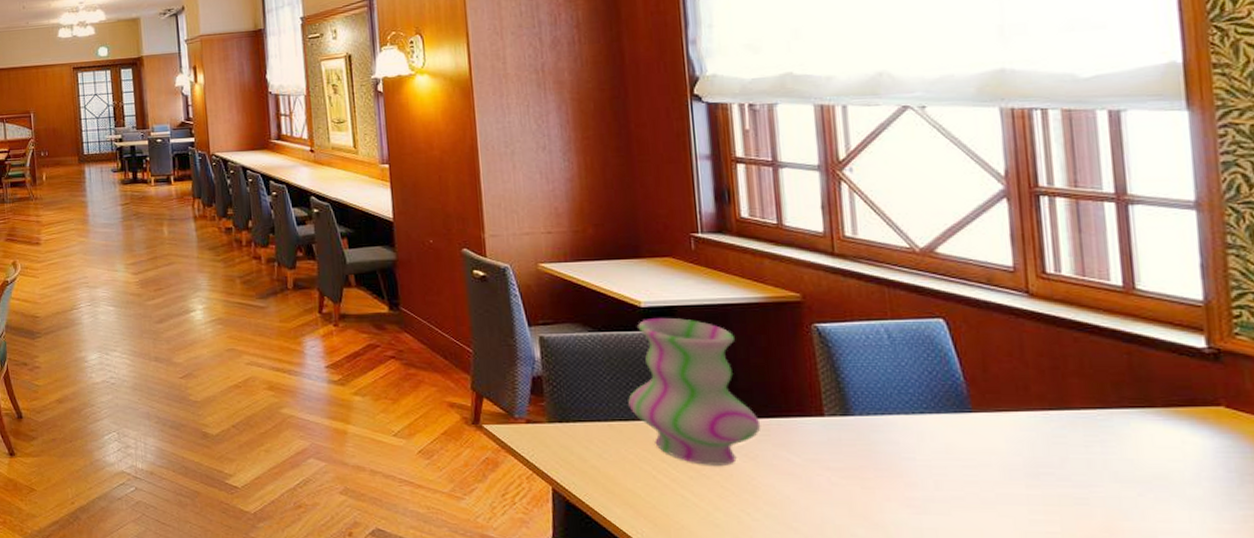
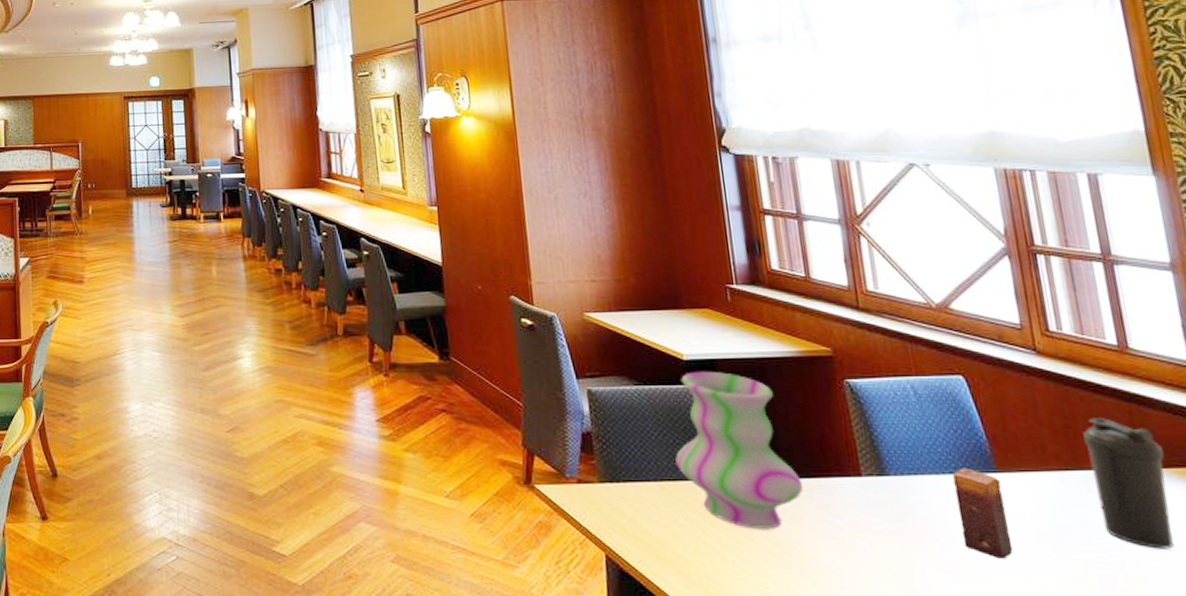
candle: none [923,408,983,494] -> present [952,468,1013,559]
water bottle: none [1073,359,1163,486] -> present [1083,418,1174,549]

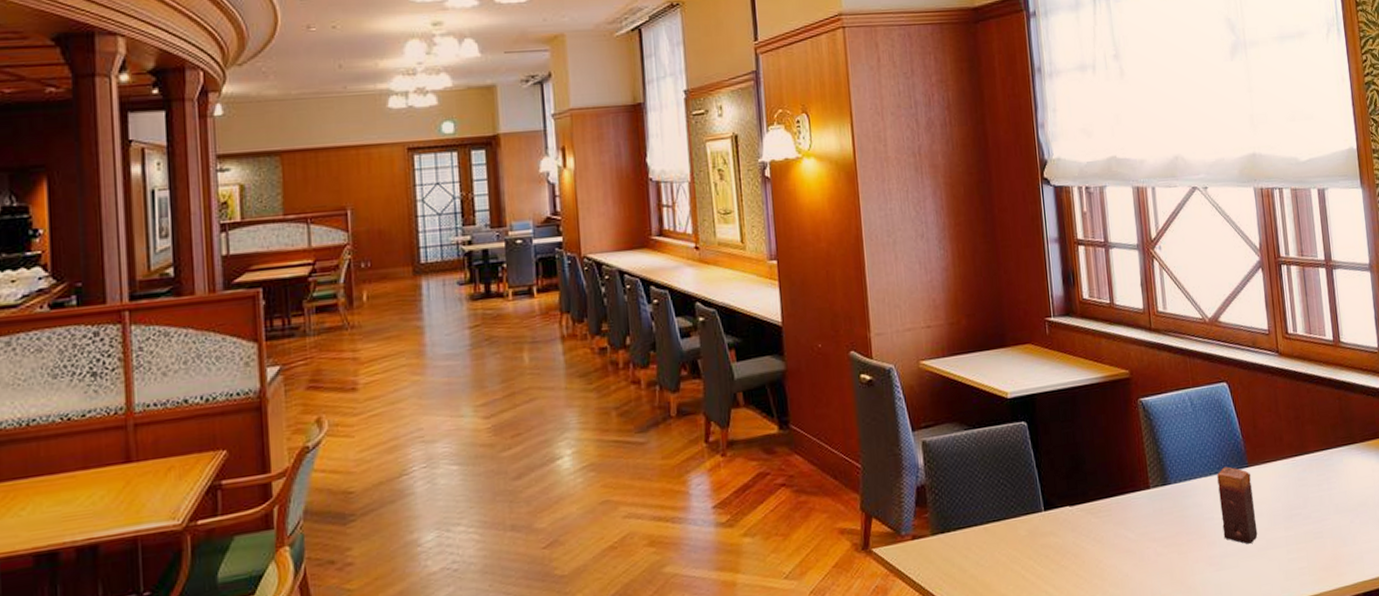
vase: present [675,371,804,529] -> none [999,406,1105,556]
water bottle: present [1083,418,1174,549] -> none [1308,405,1364,513]

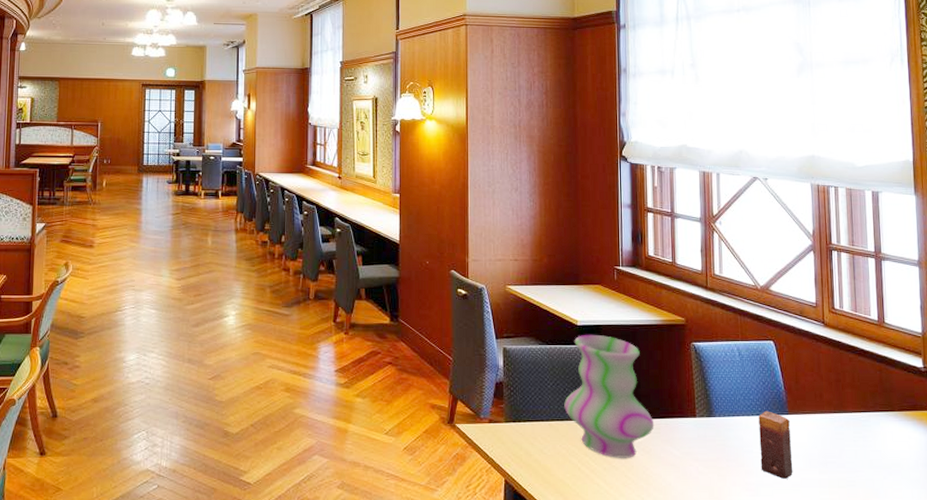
vase: none [999,406,1105,556] -> present [564,334,654,458]

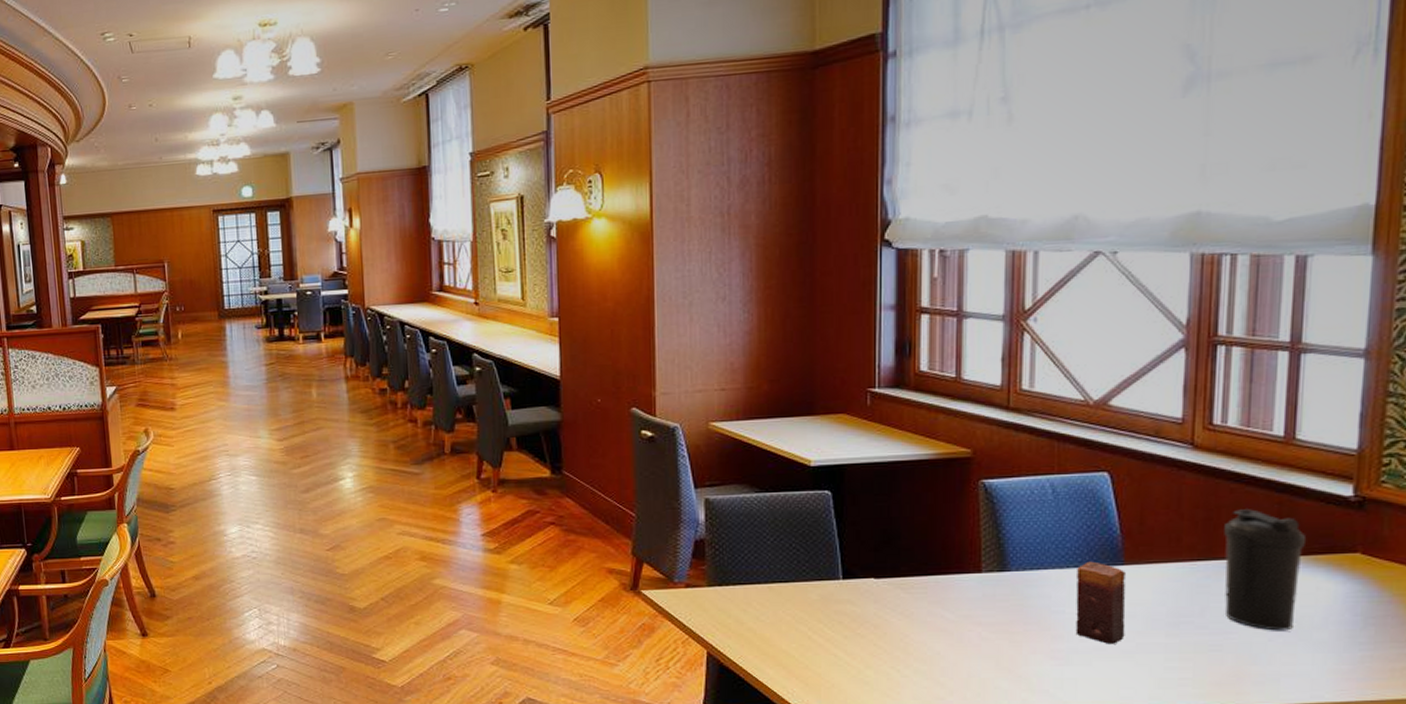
vase: present [564,334,654,458] -> none [790,476,919,624]
water bottle: none [848,374,898,471] -> present [1224,509,1305,631]

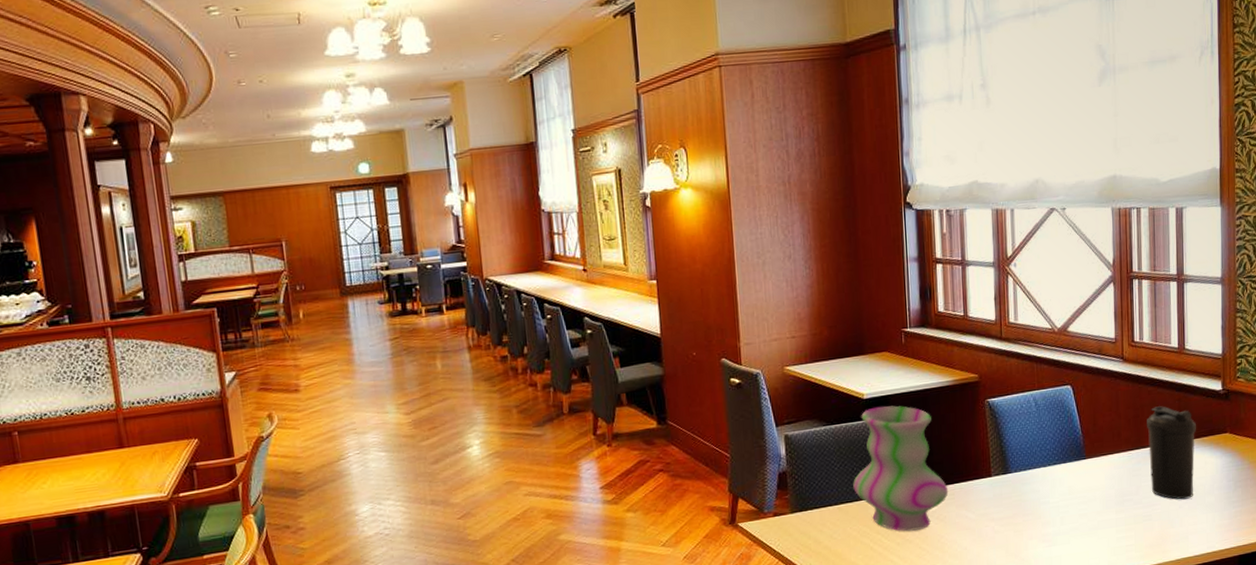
vase: none [790,476,919,624] -> present [853,405,949,532]
candle: present [1075,561,1126,644] -> none [1055,458,1090,525]

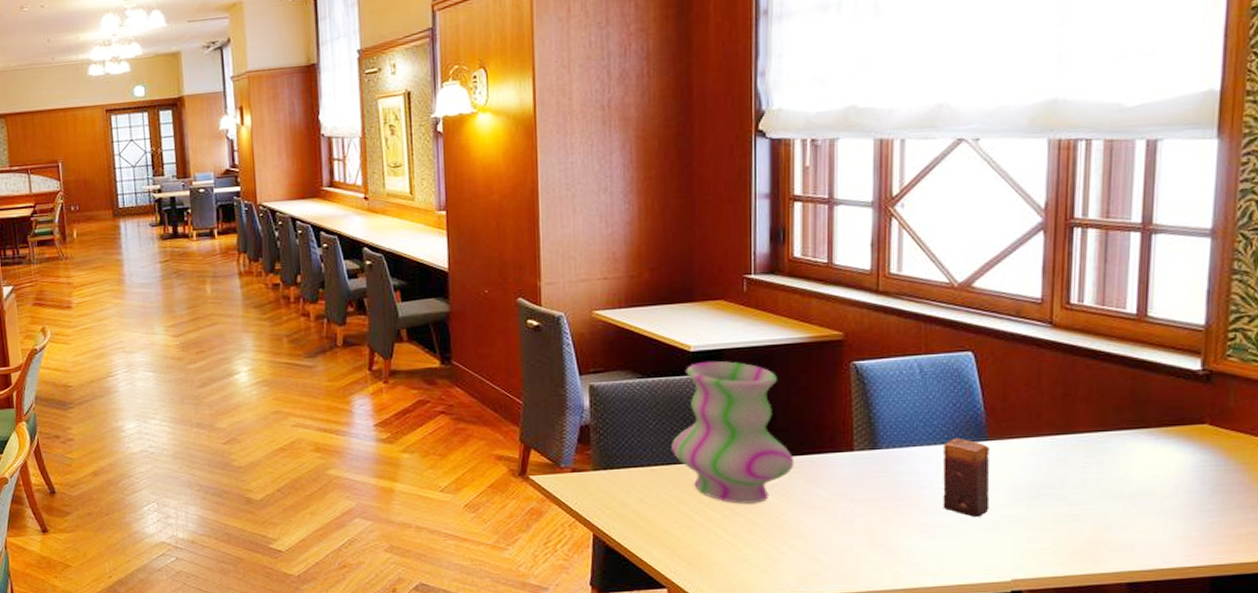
candle: none [1055,458,1090,525] -> present [943,438,990,517]
water bottle: present [1147,406,1196,500] -> none [1081,384,1157,501]

